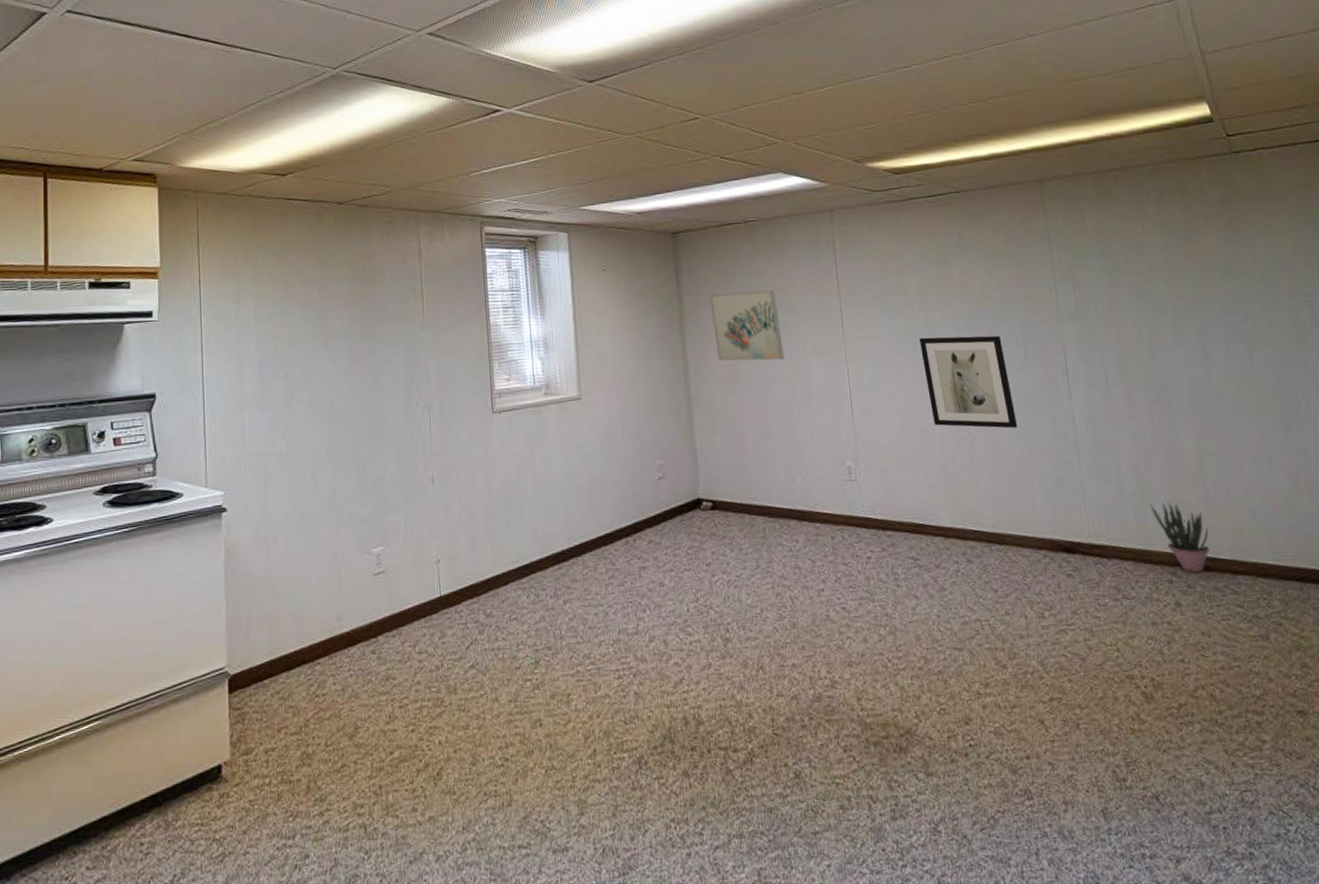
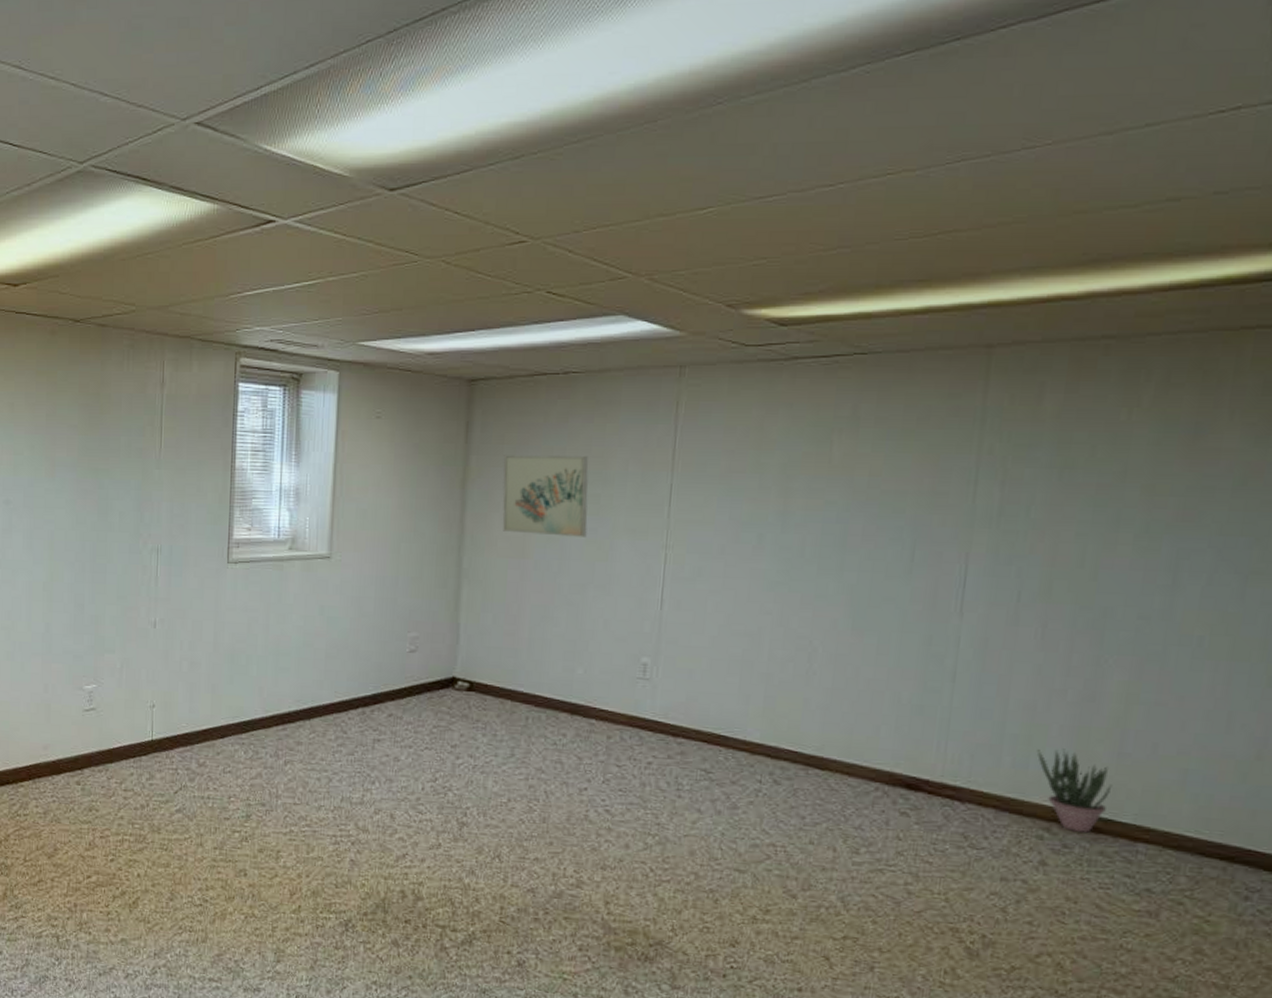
wall art: present [919,336,1018,429] -> none [765,528,882,644]

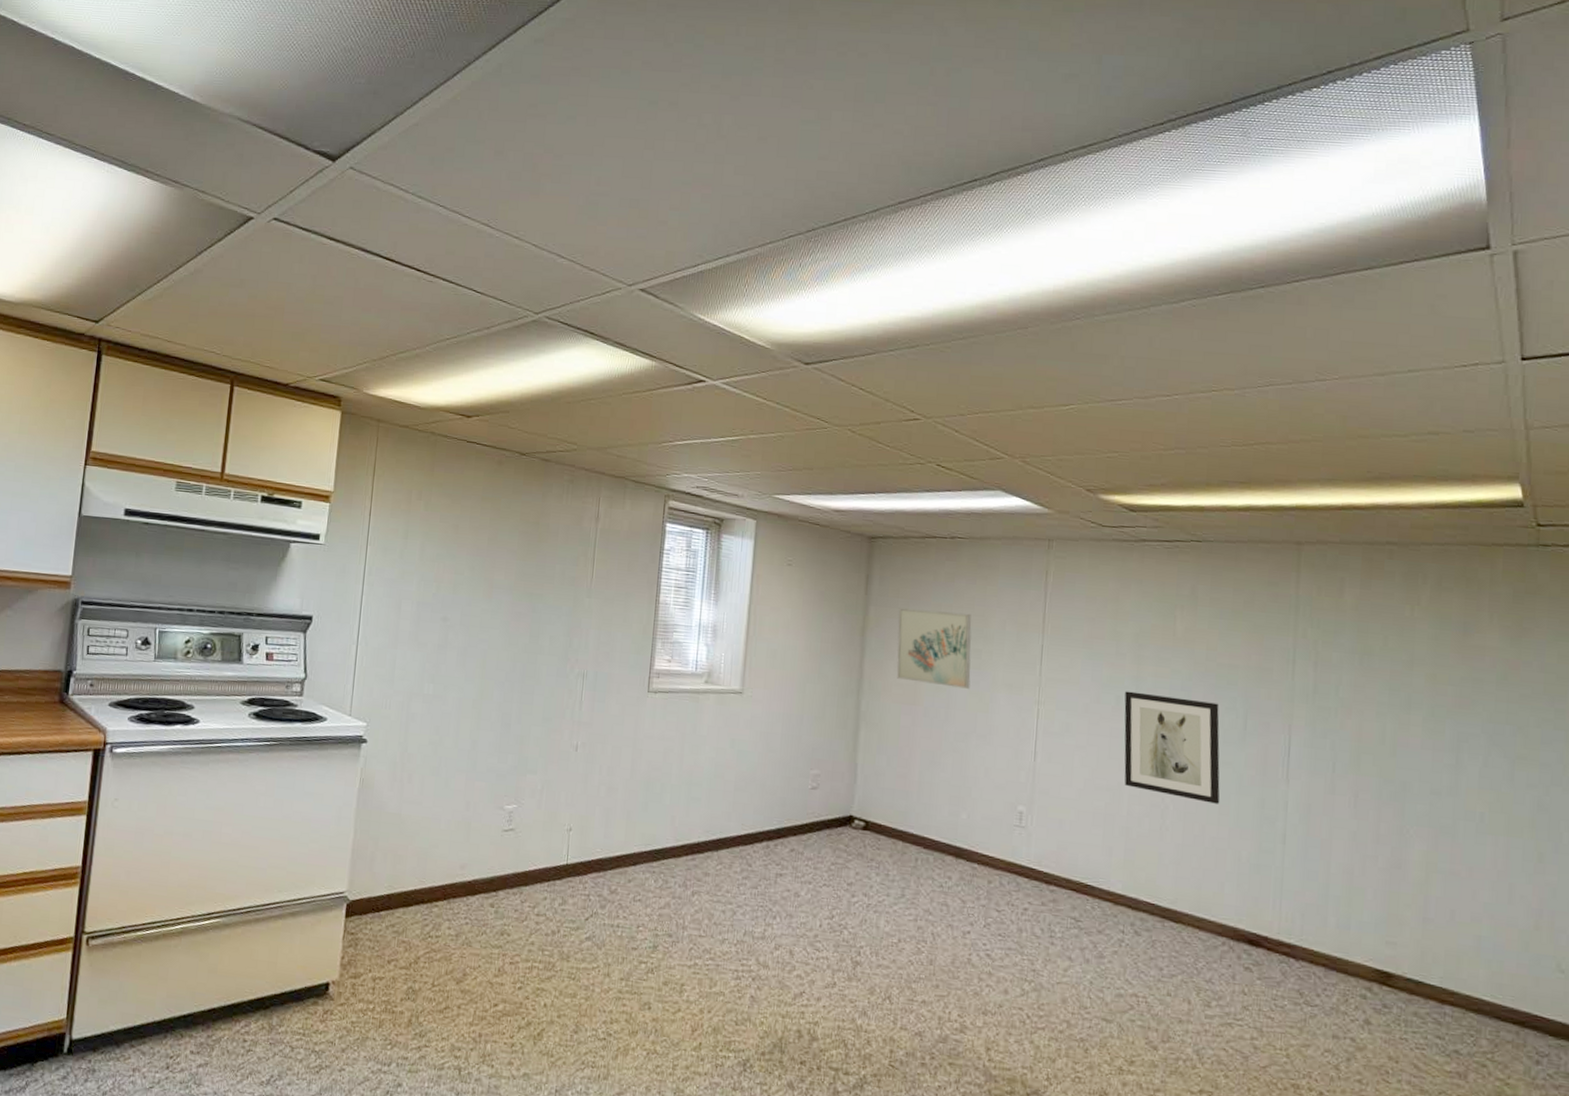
wall art: none [765,528,882,644] -> present [1124,691,1220,804]
potted plant: present [1036,748,1113,833] -> none [1356,911,1421,994]

